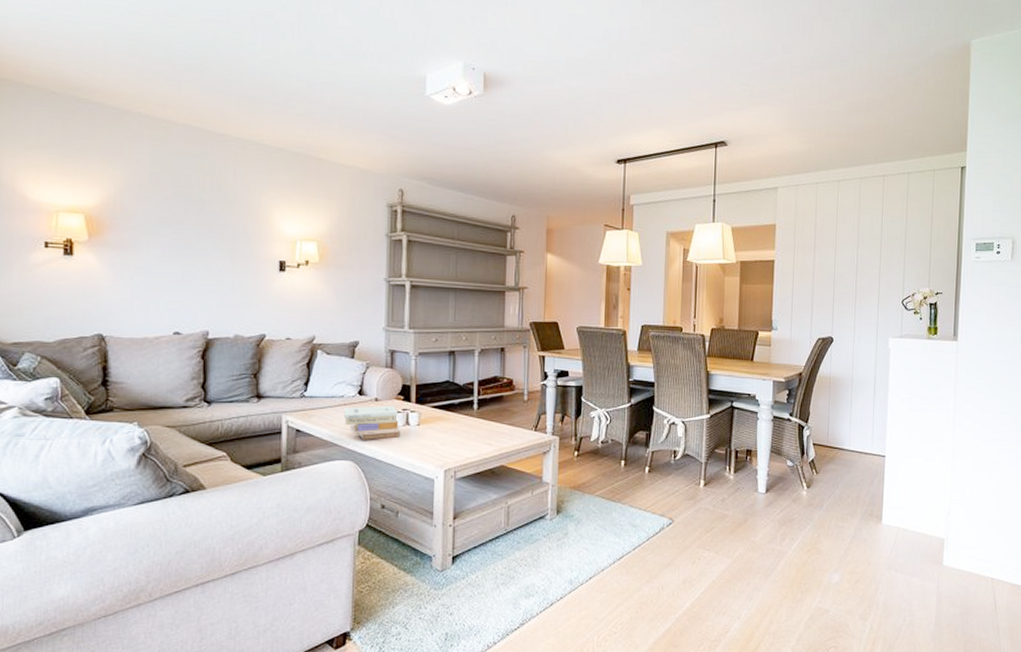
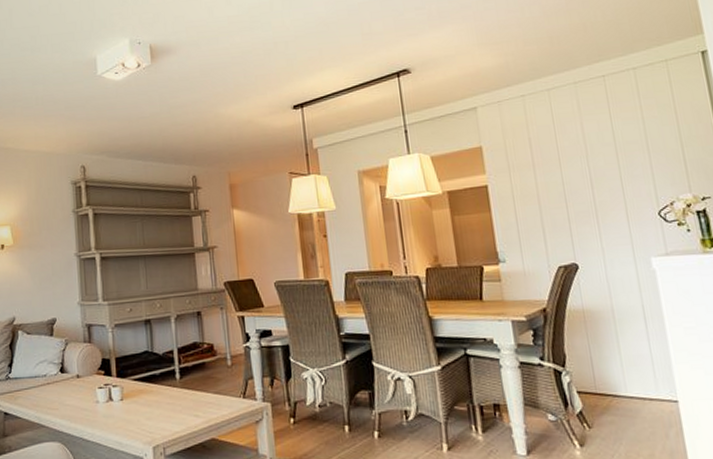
books: present [343,405,400,441] -> none [46,380,104,421]

